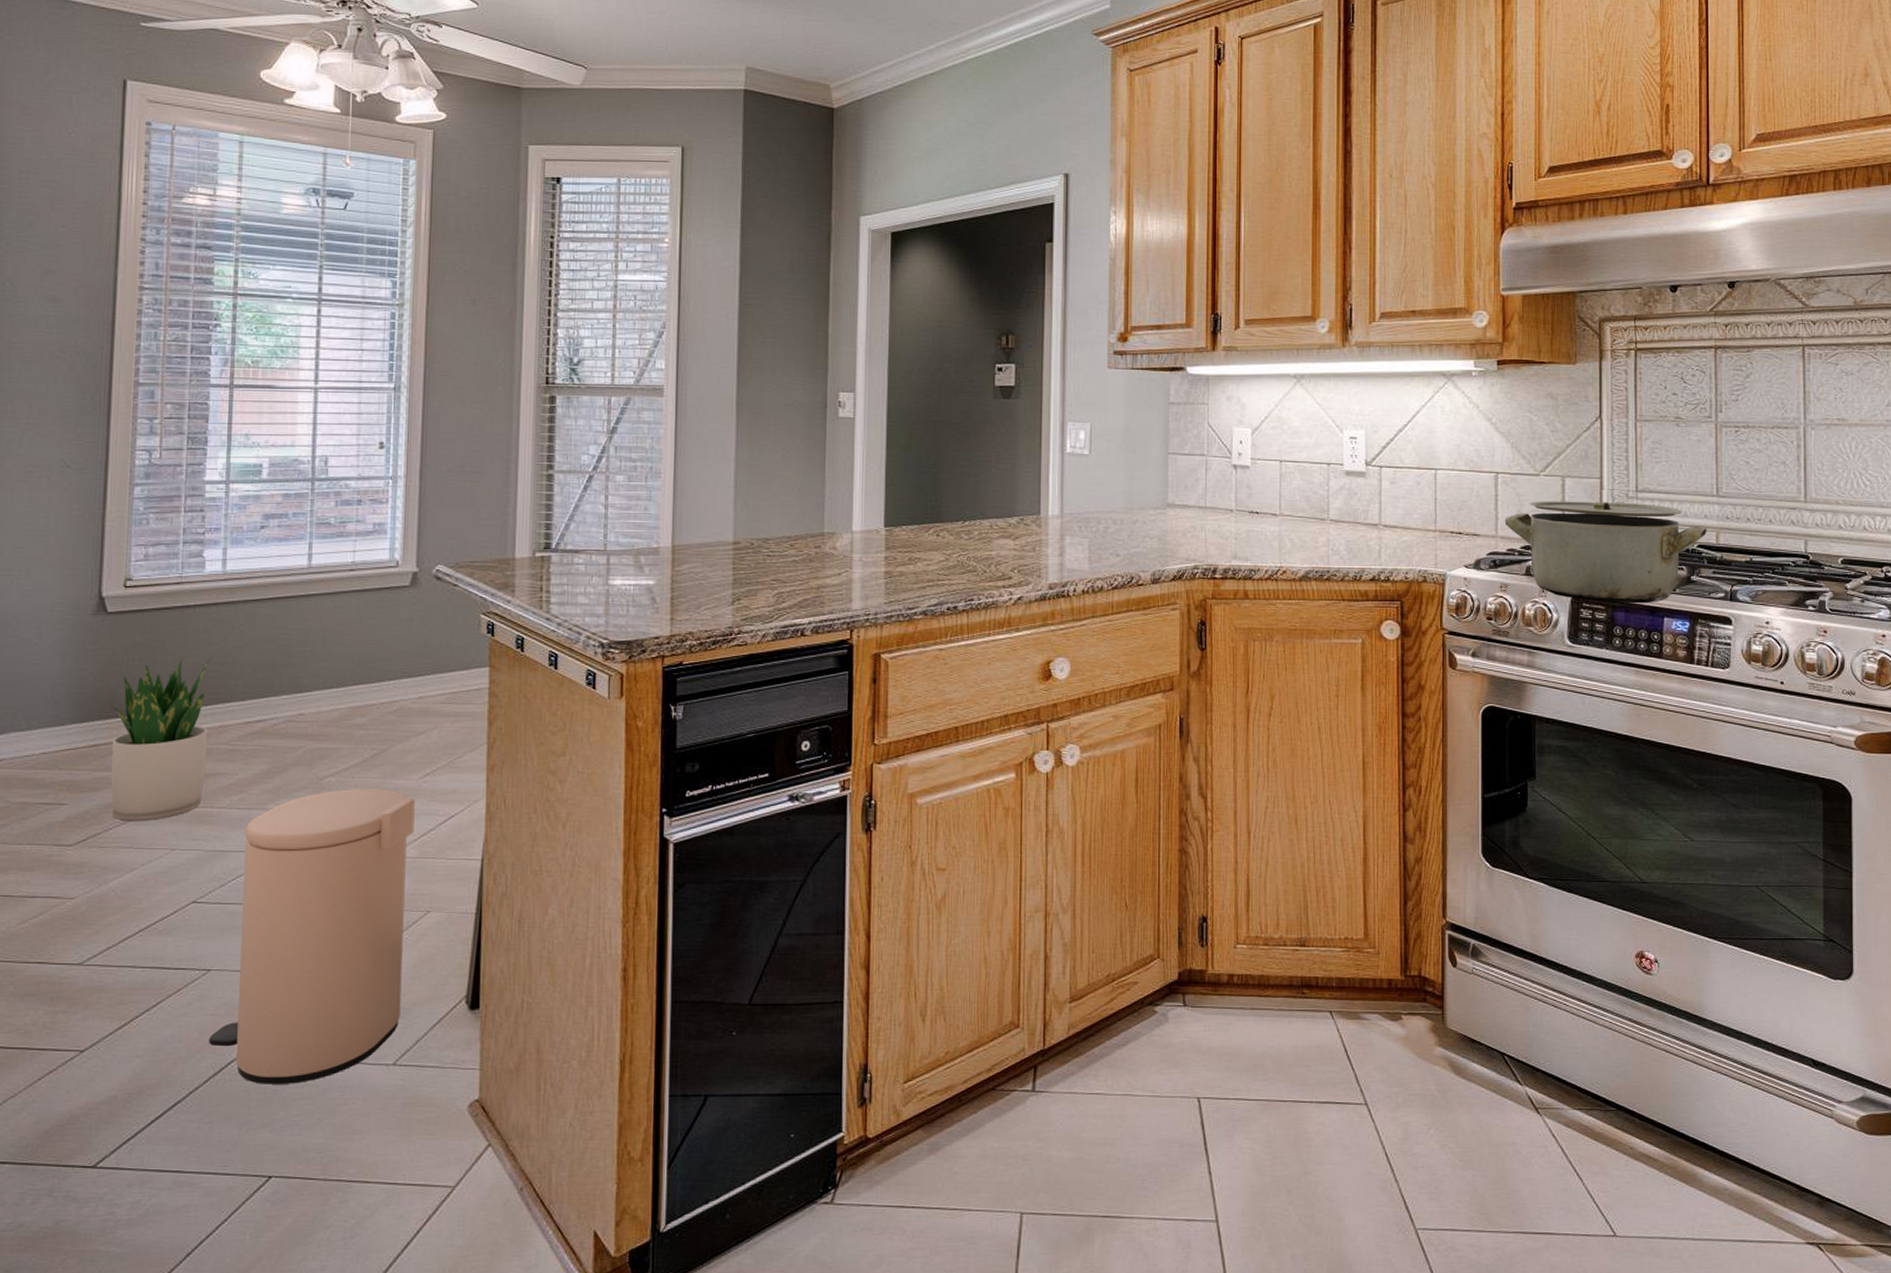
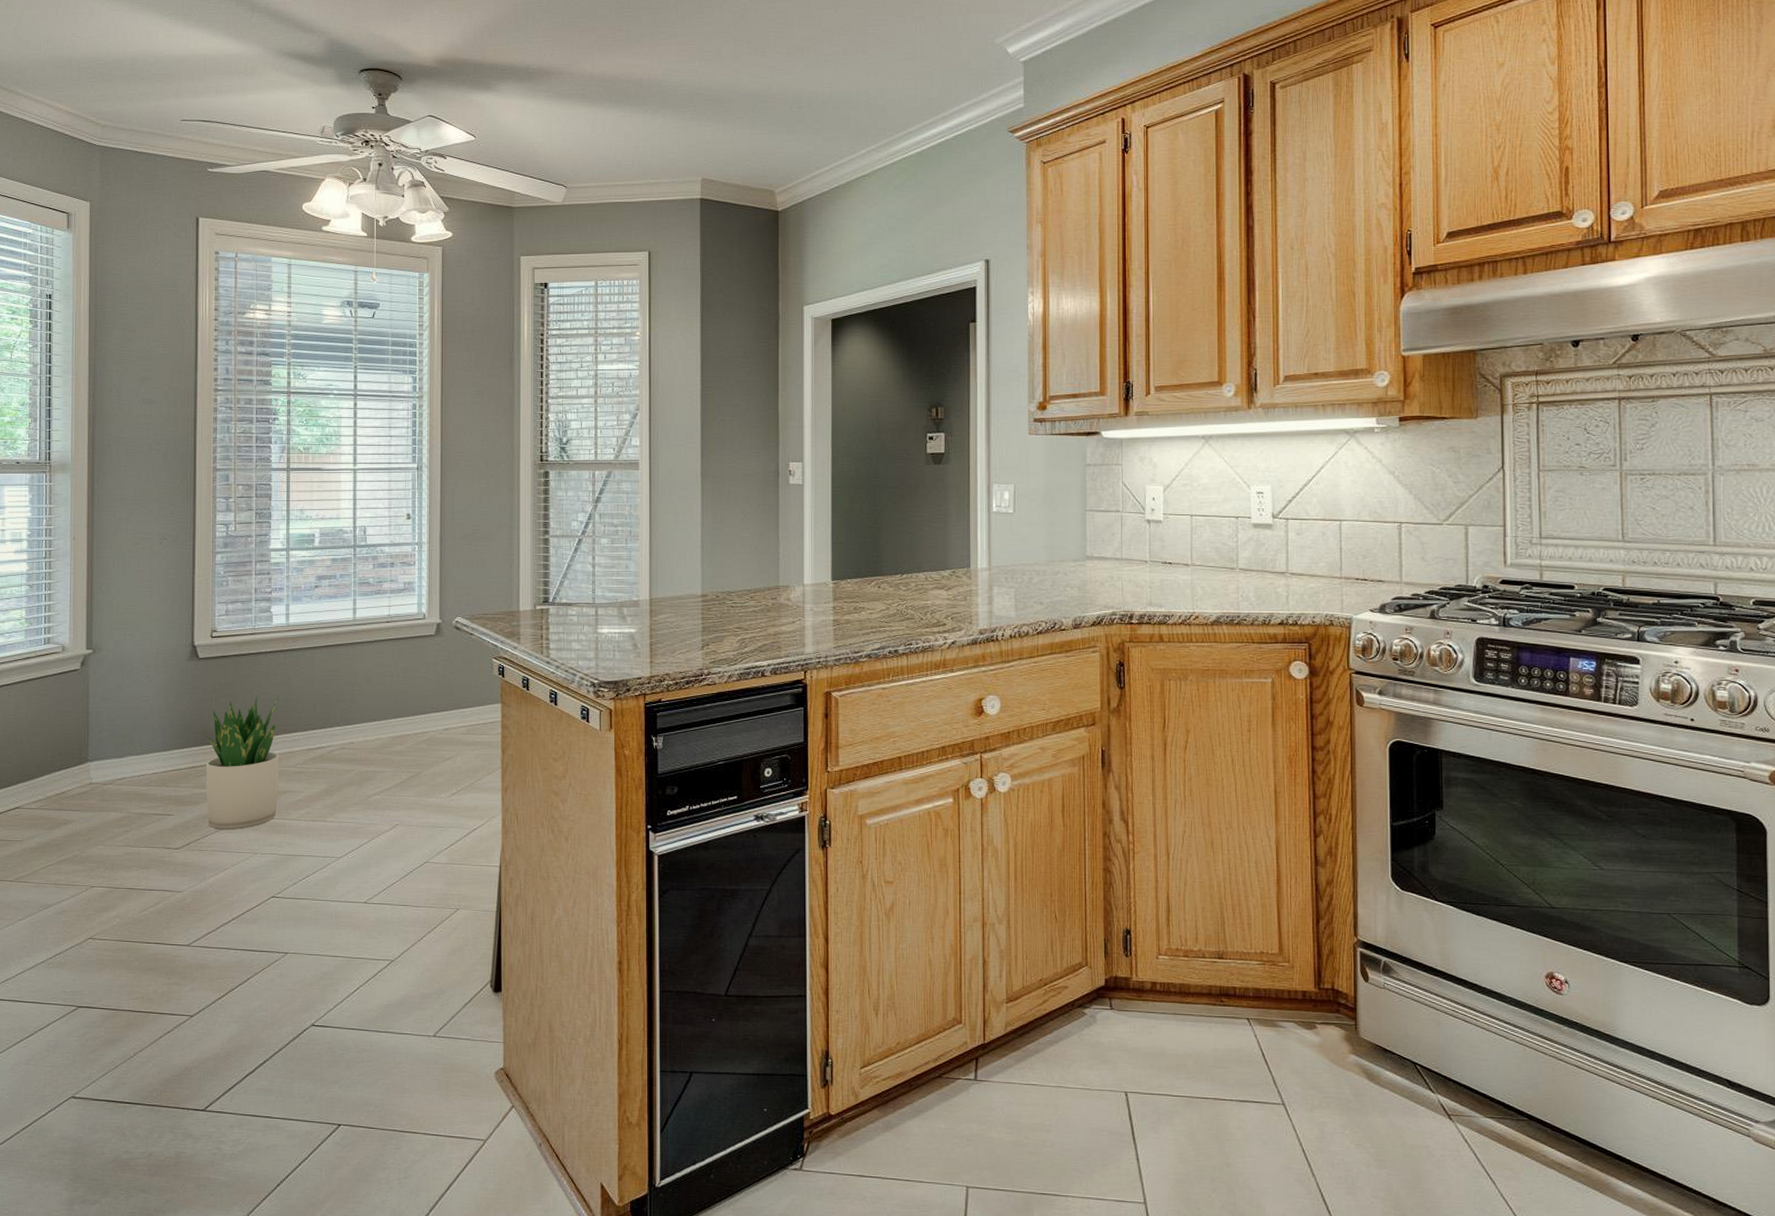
pedal bin: present [209,788,415,1084] -> none [288,804,444,1049]
saucepan: present [1504,501,1707,604] -> none [1408,548,1613,645]

